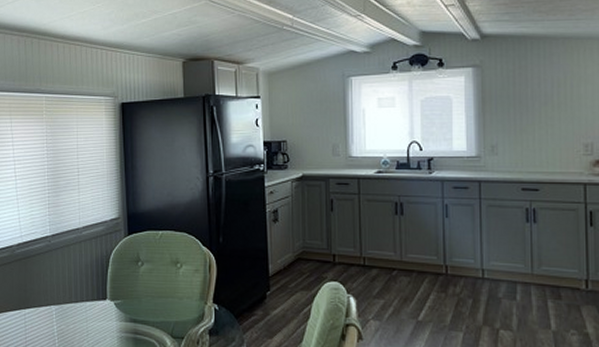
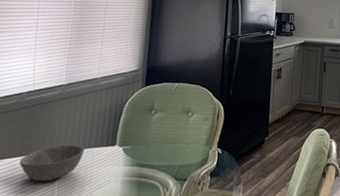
bowl: none [21,298,77,336] -> present [19,144,85,182]

